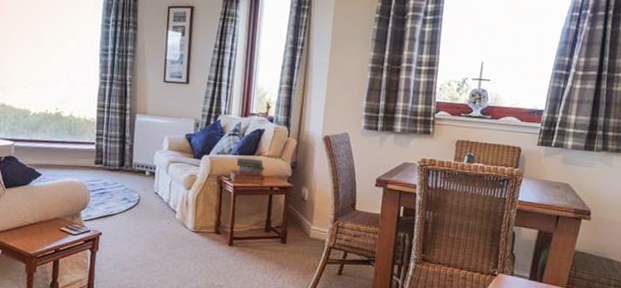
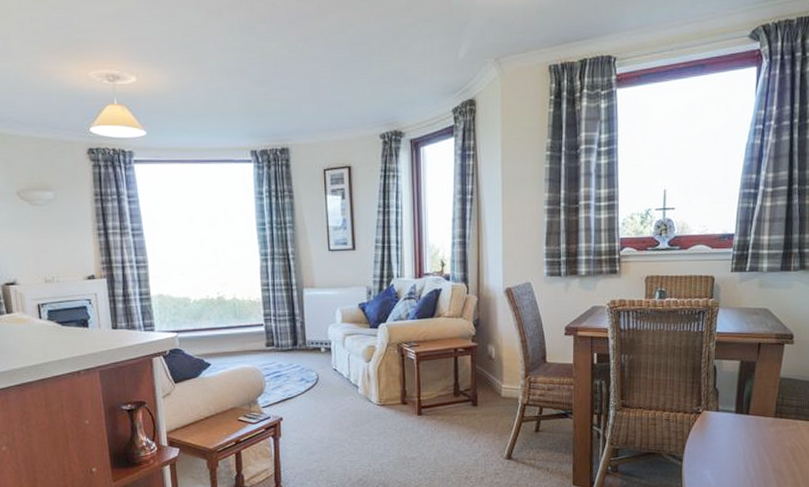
books: present [229,158,265,185] -> none [410,321,447,350]

